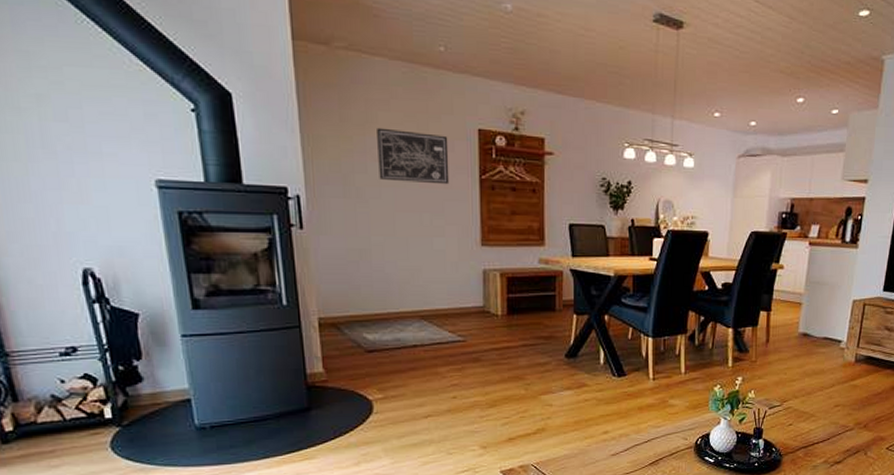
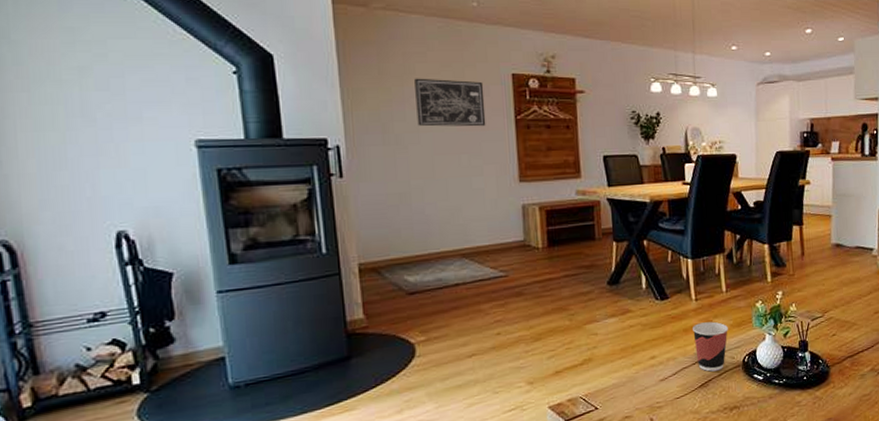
cup: none [648,402,683,451] -> present [693,321,728,372]

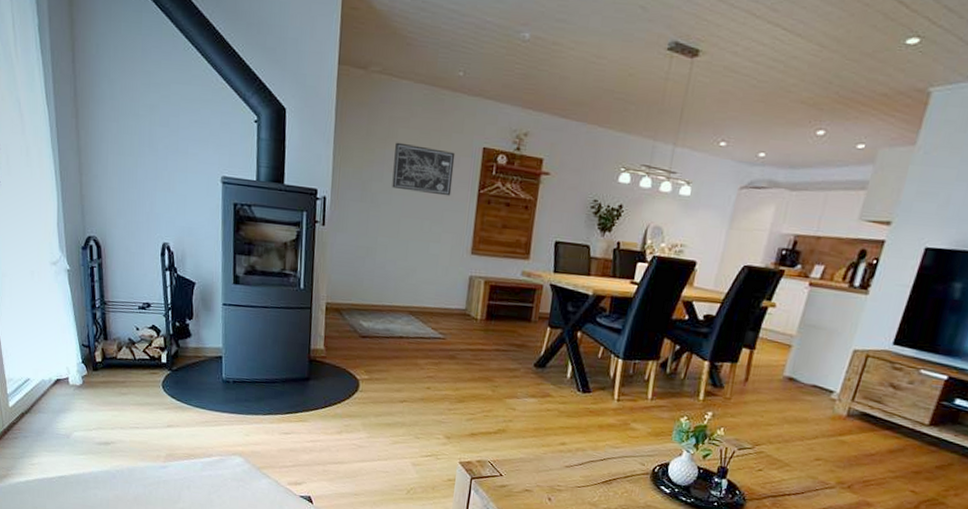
cup: present [693,321,728,372] -> none [606,423,645,473]

